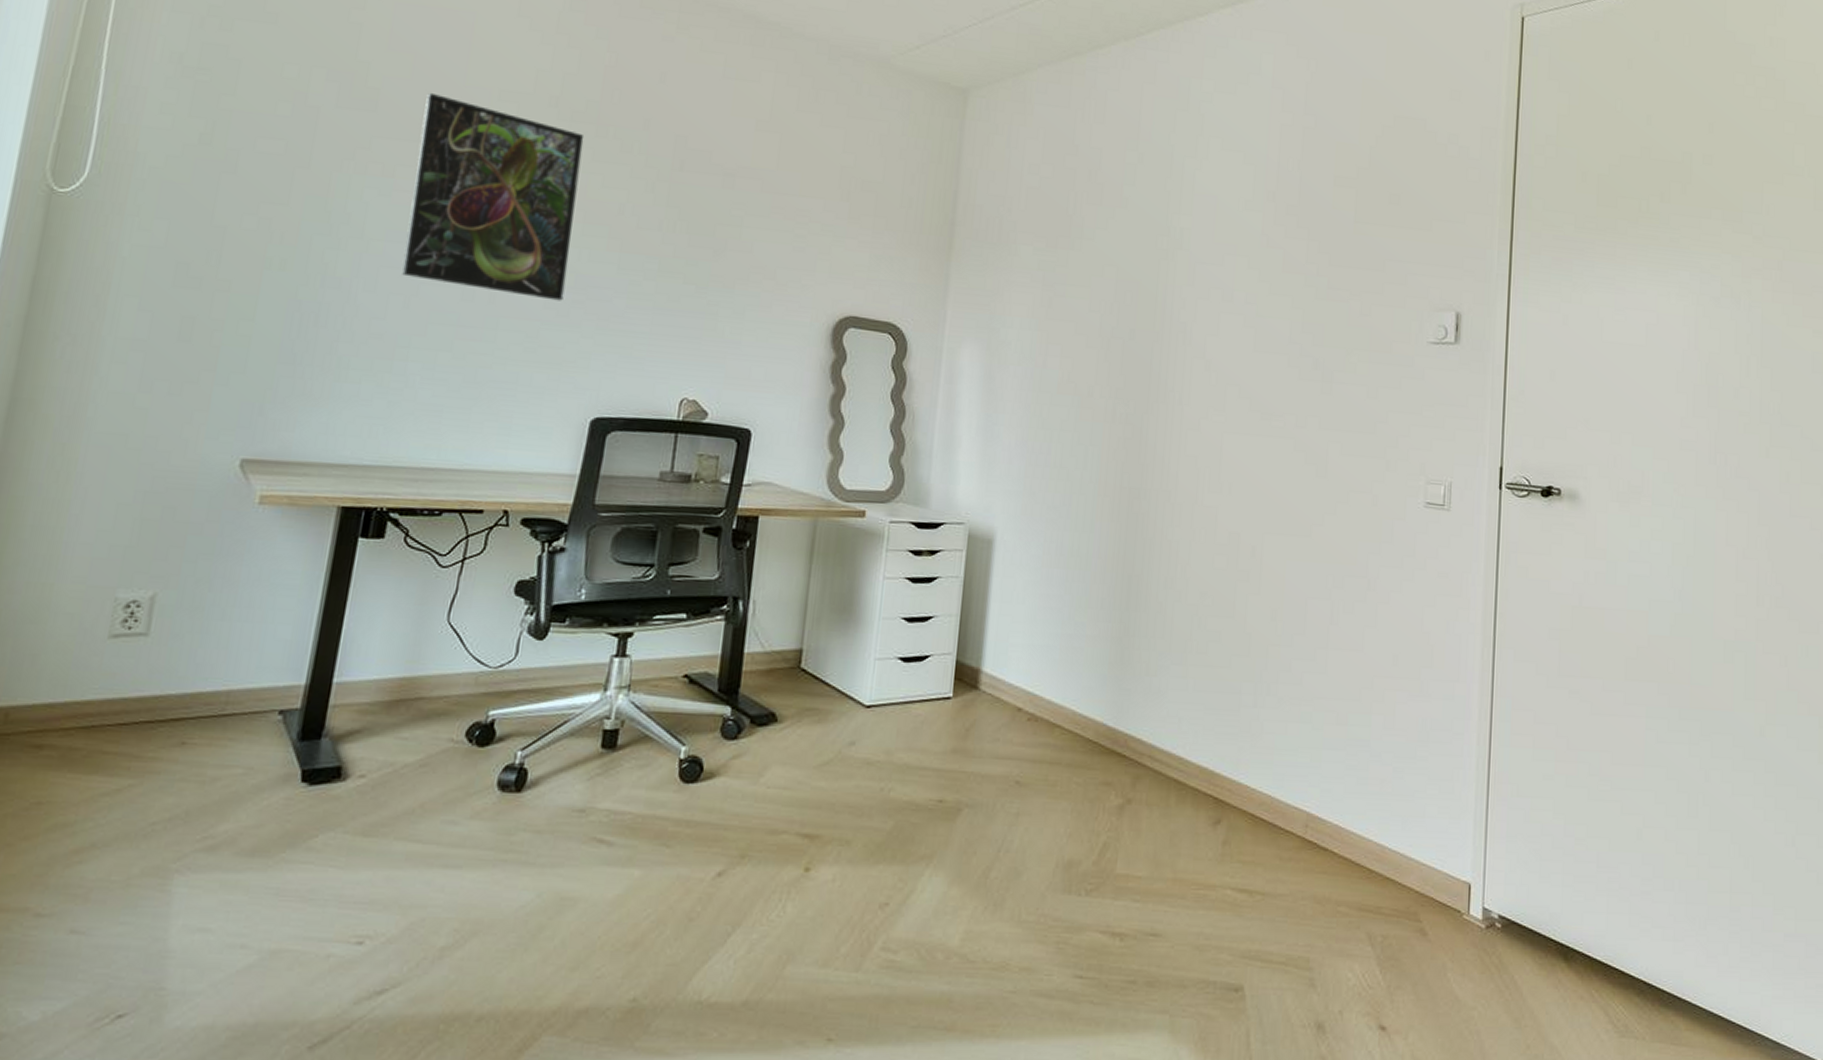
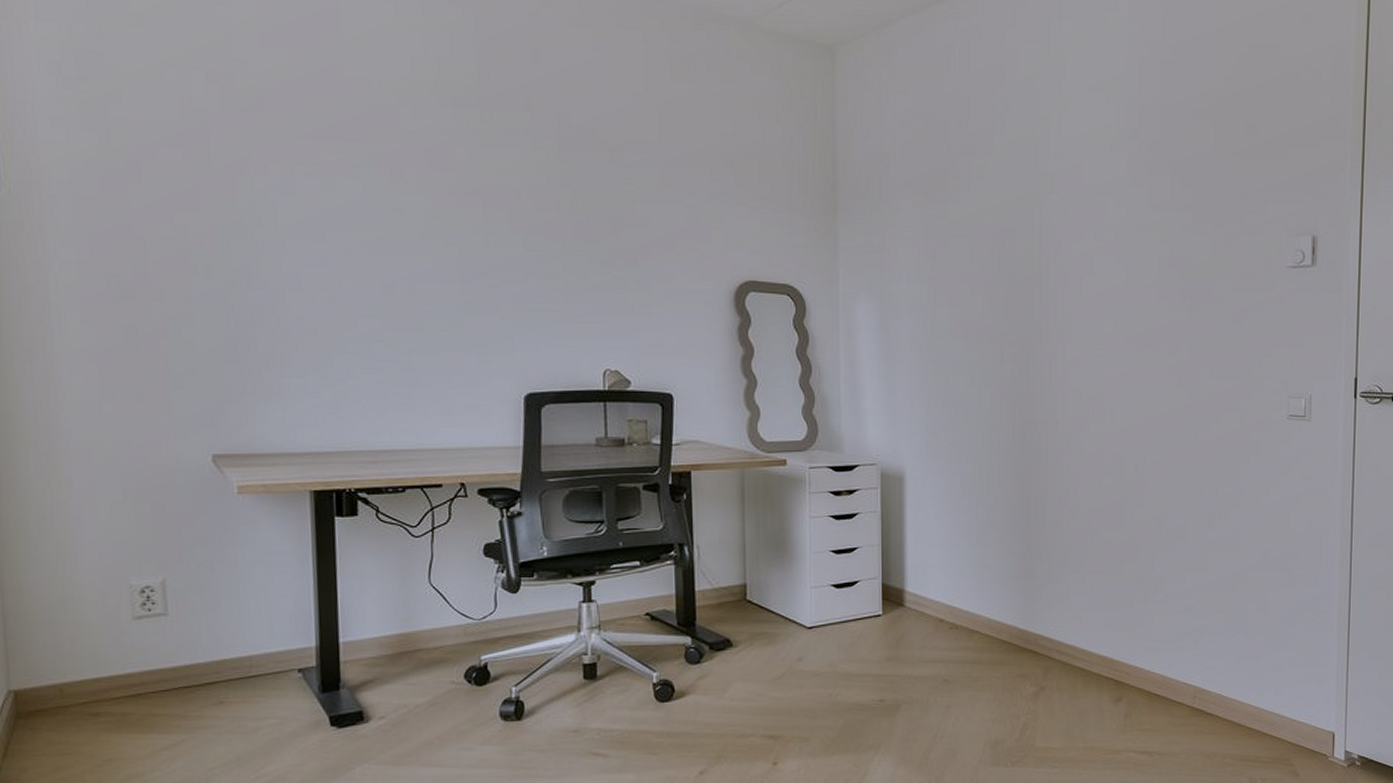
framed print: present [402,92,585,301] -> none [309,87,478,286]

